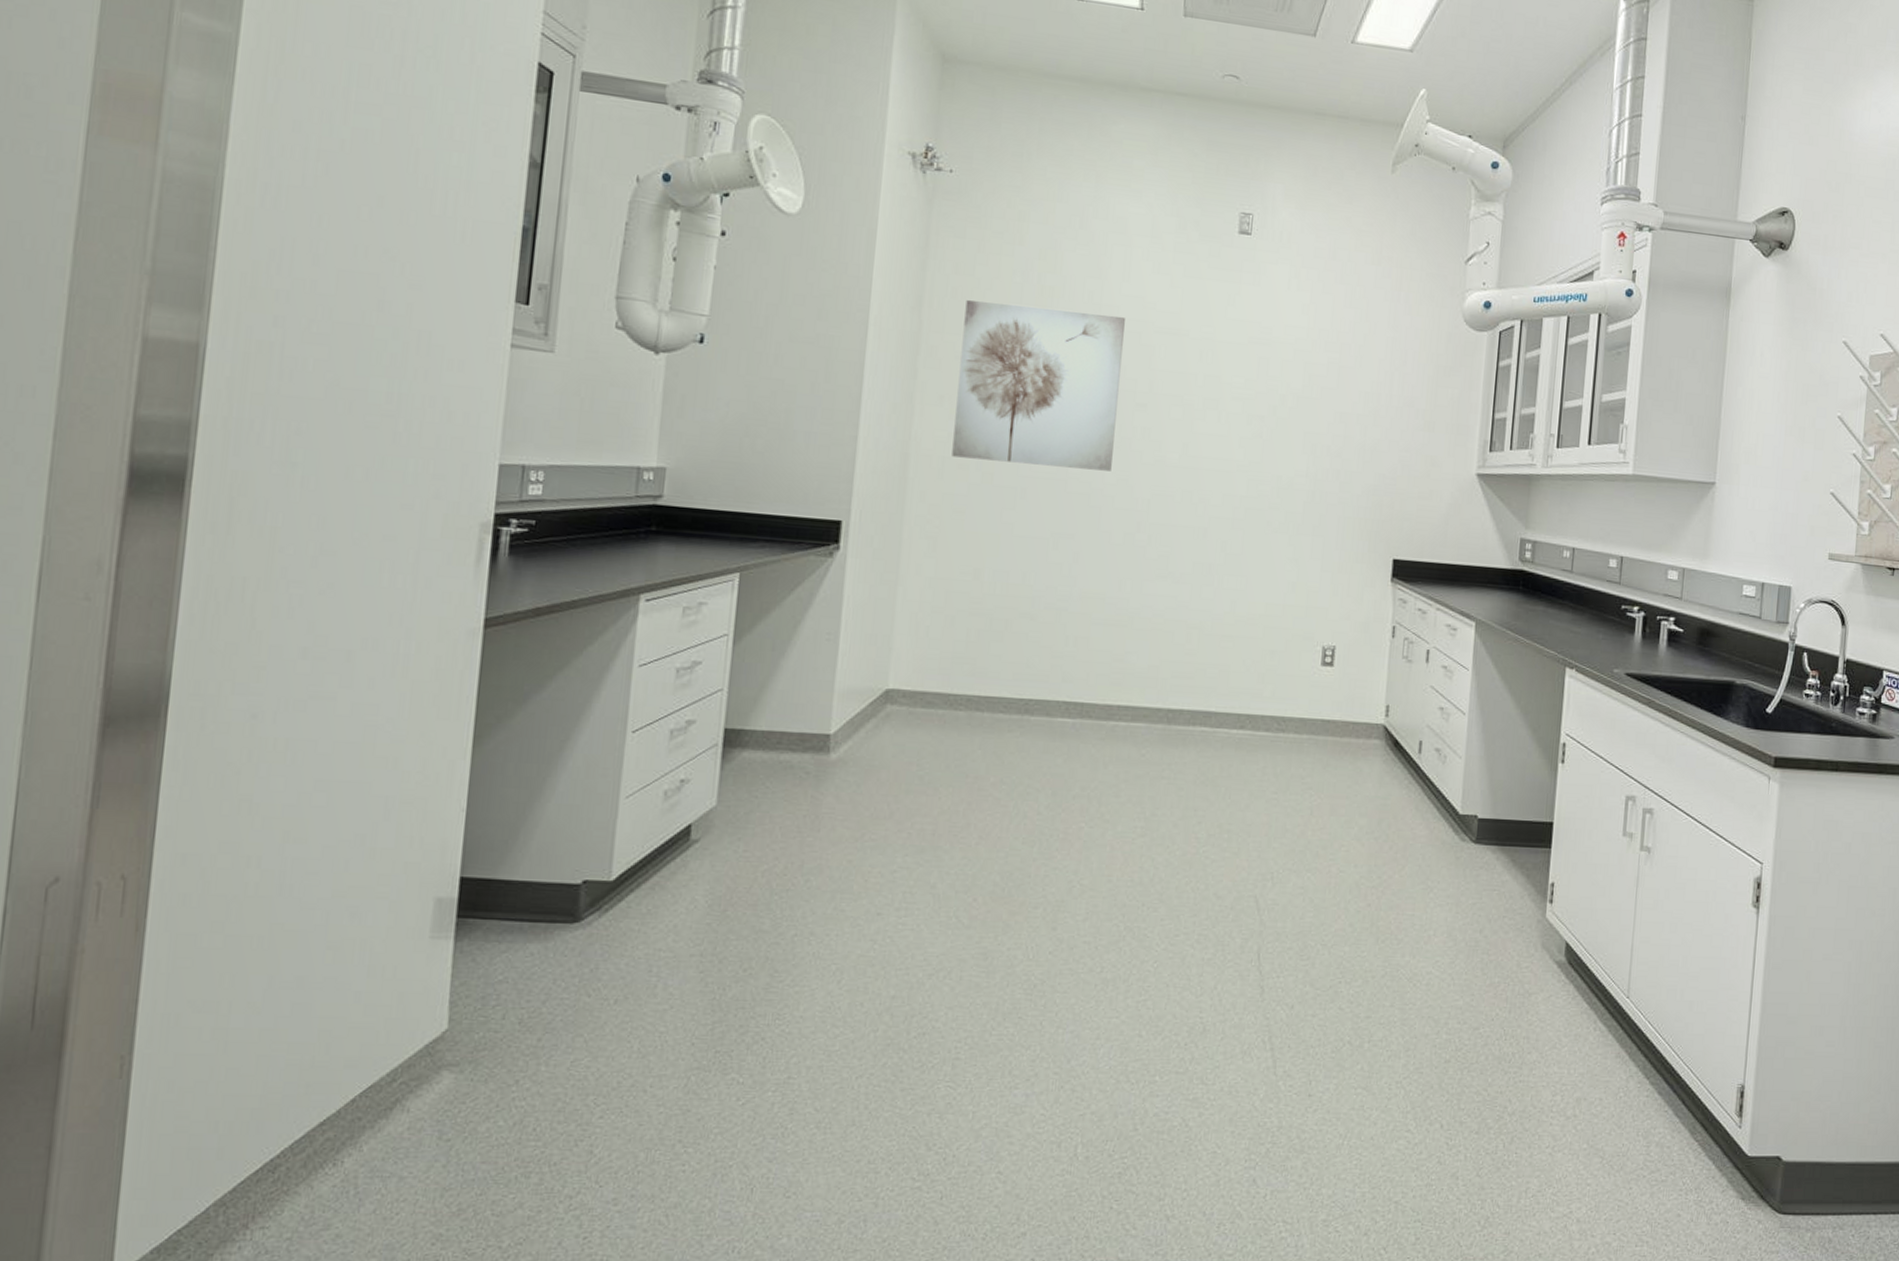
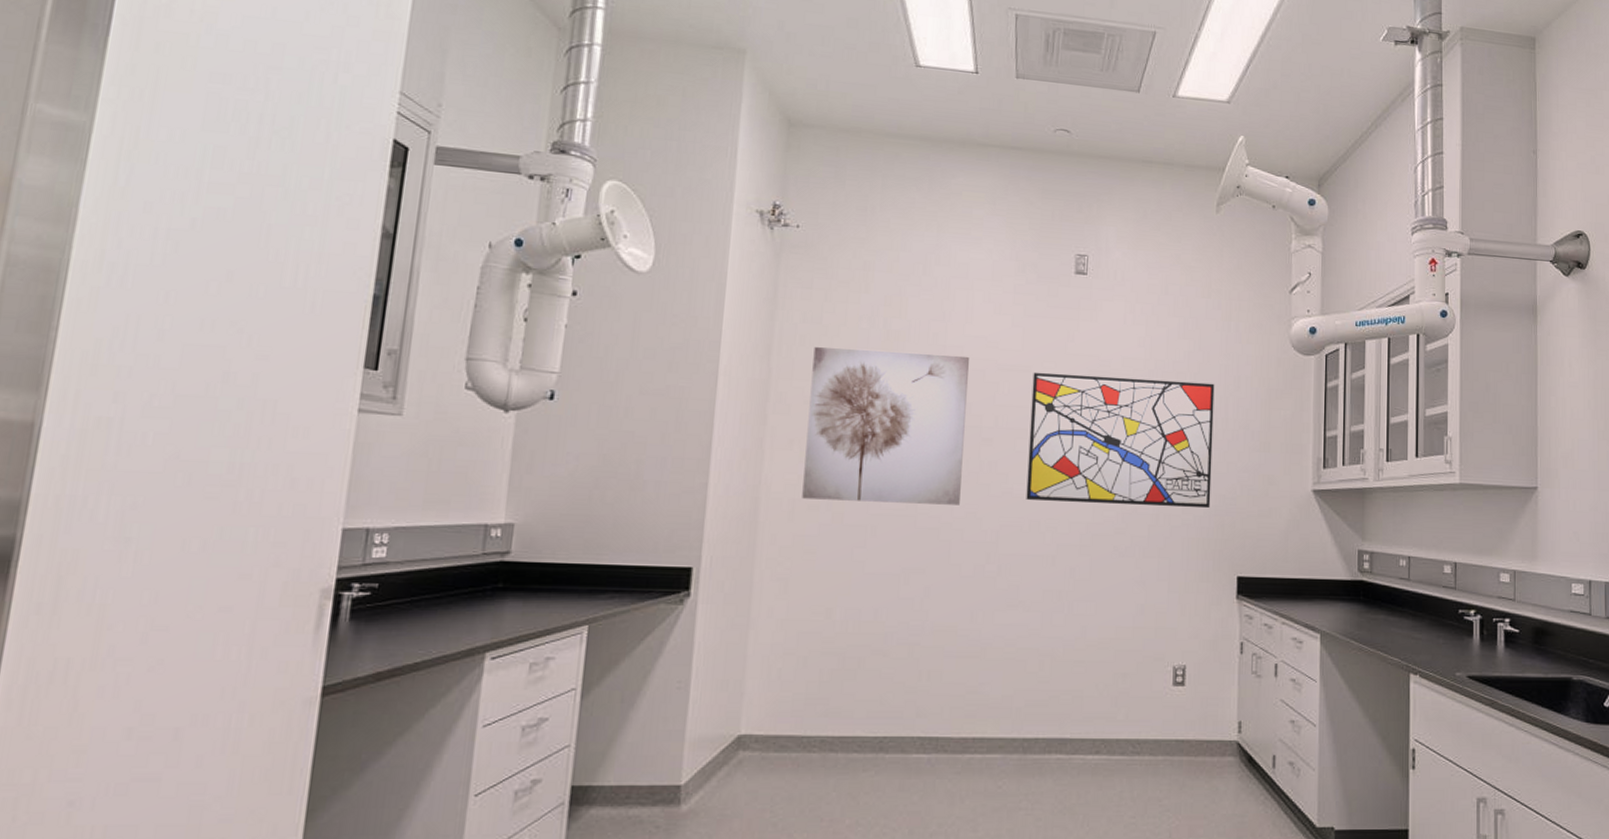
wall art: none [1179,336,1380,488] -> present [1026,372,1215,509]

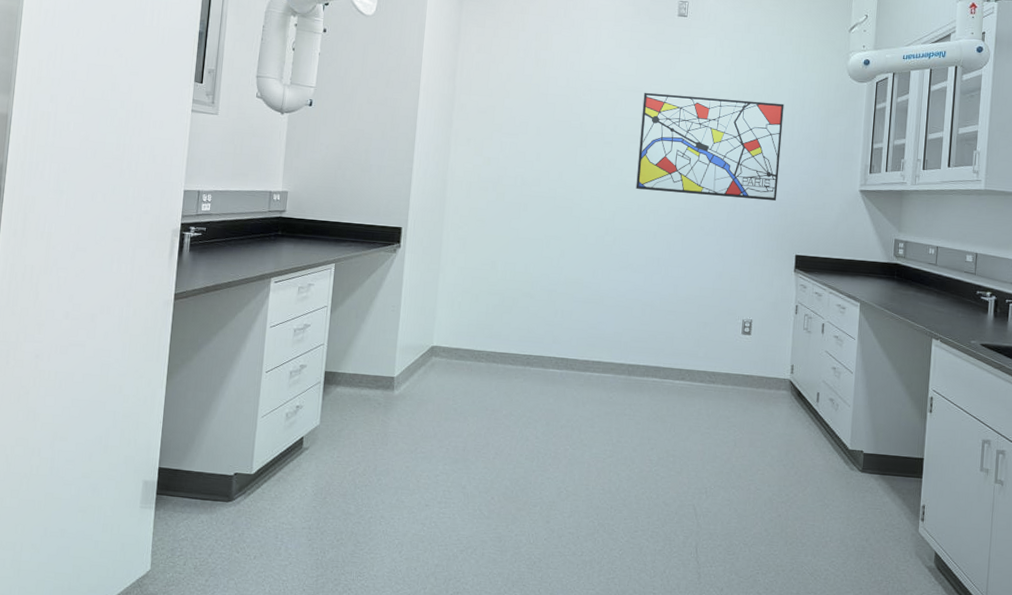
wall art: present [802,347,969,505] -> none [476,71,596,191]

